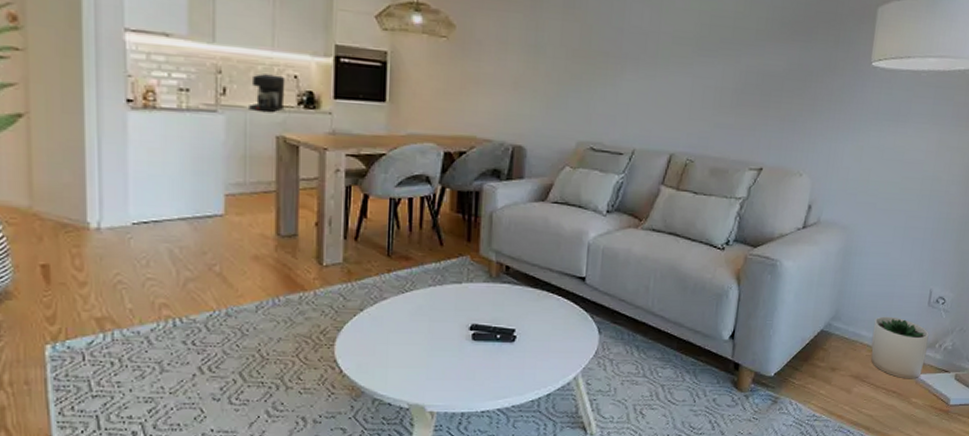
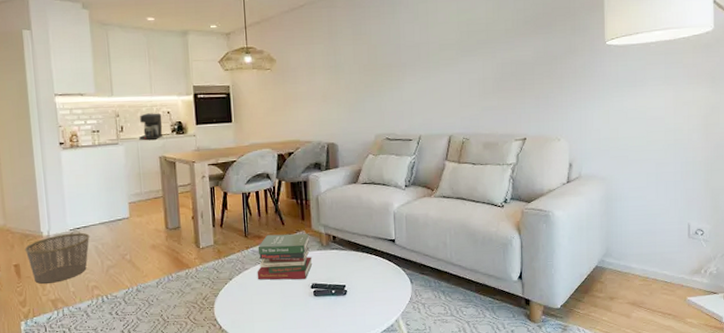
basket: none [59,225,163,295] -> present [24,230,90,284]
books: none [398,256,476,319] -> present [257,233,313,280]
planter: present [871,316,929,379] -> none [642,249,693,303]

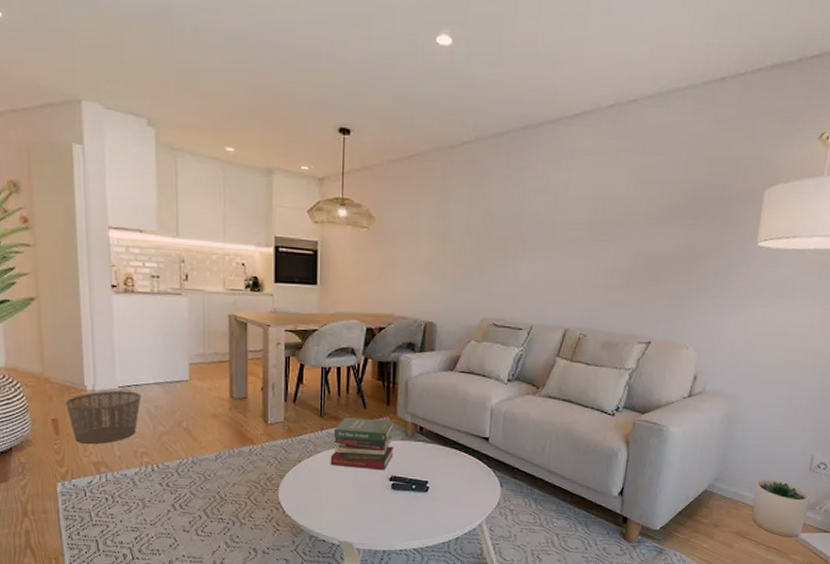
coffee maker: present [139,113,162,141] -> none [206,262,235,295]
planter: none [642,249,693,303] -> present [752,479,810,538]

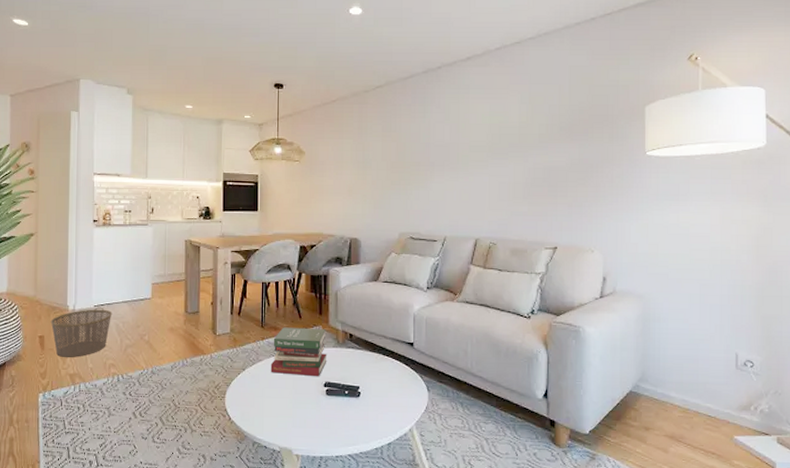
planter: present [752,479,810,538] -> none [682,378,741,441]

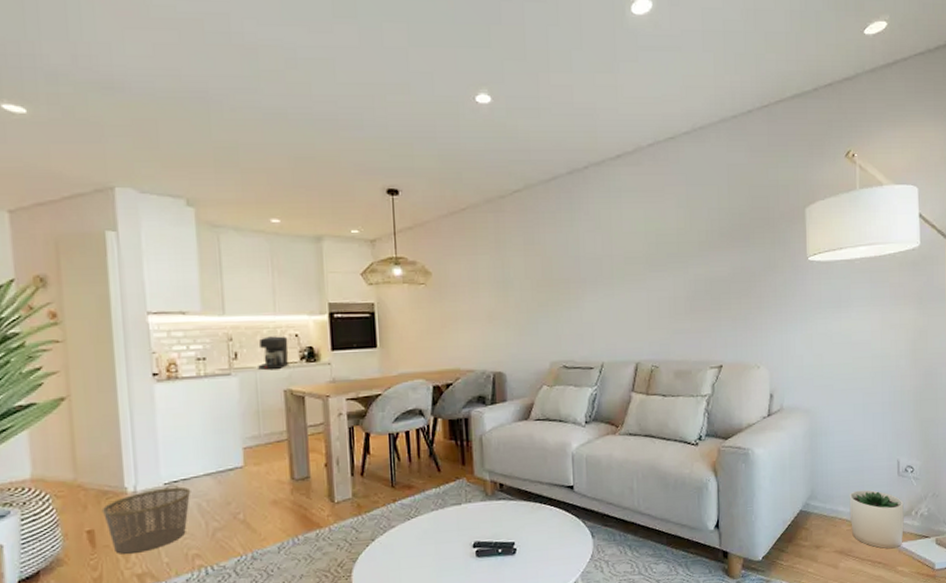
coffee maker: none [168,197,191,224] -> present [258,336,289,370]
books: present [270,327,327,377] -> none [406,481,475,540]
planter: none [682,378,741,441] -> present [849,489,904,549]

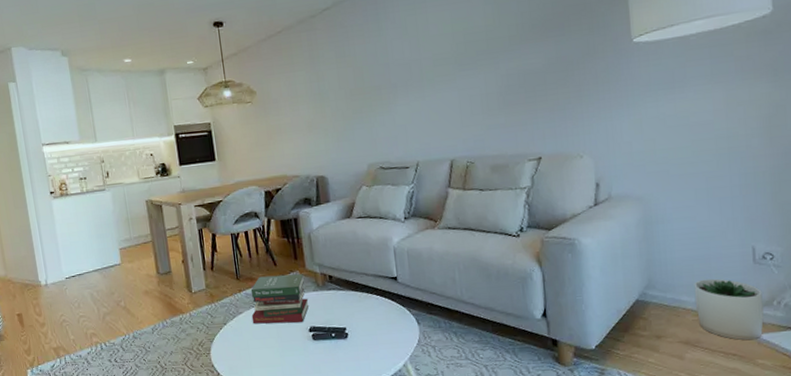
basket: present [101,484,191,554] -> none [25,278,85,332]
coffee maker: present [258,336,289,370] -> none [124,156,147,185]
books: none [406,481,475,540] -> present [250,274,309,324]

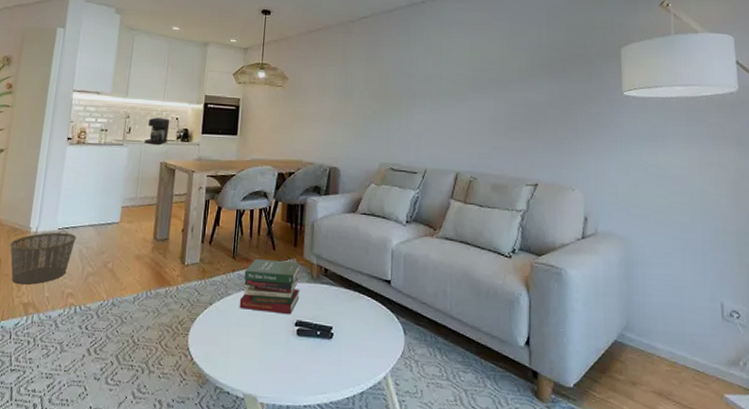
basket: none [25,278,85,332] -> present [9,230,77,285]
coffee maker: none [124,156,147,185] -> present [144,117,170,145]
planter: present [694,278,764,341] -> none [668,328,731,400]

